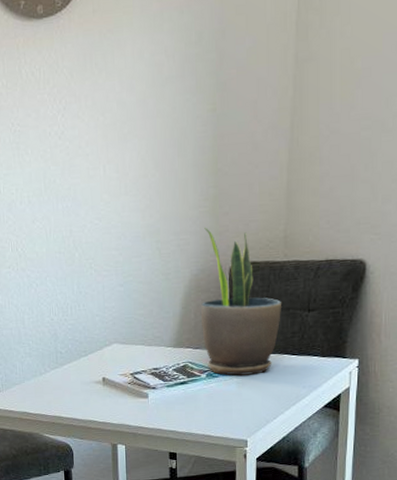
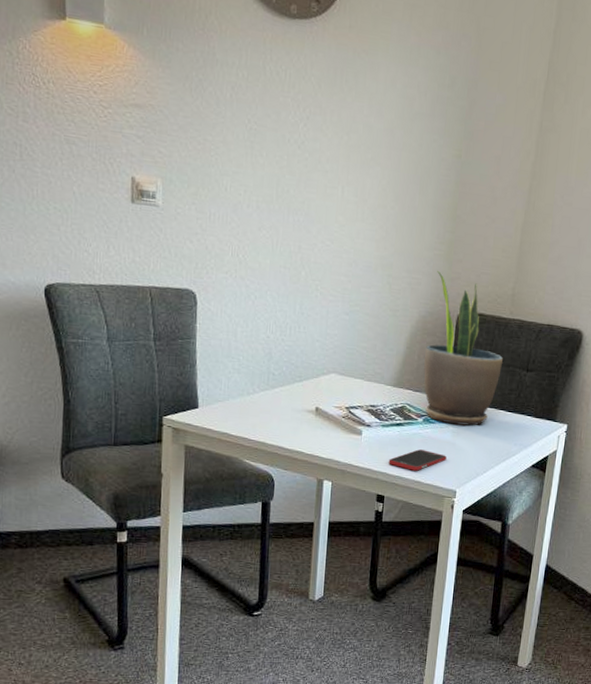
cell phone: none [177,404,234,426] -> present [388,449,447,471]

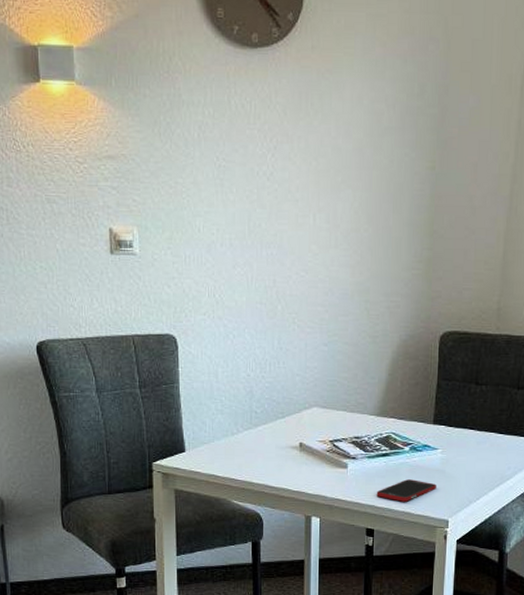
potted plant: present [424,270,504,426] -> none [408,290,492,451]

